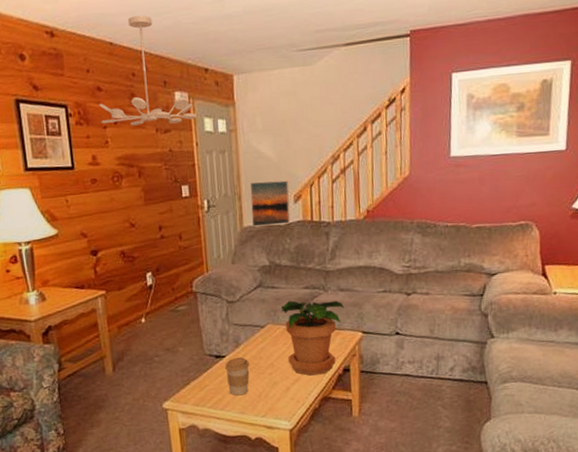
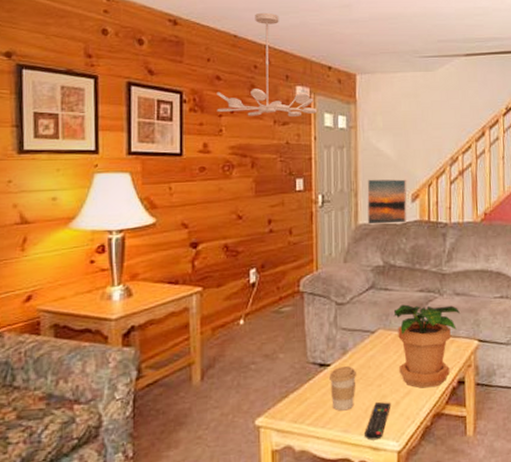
remote control: none [259,387,283,421] -> present [365,401,392,441]

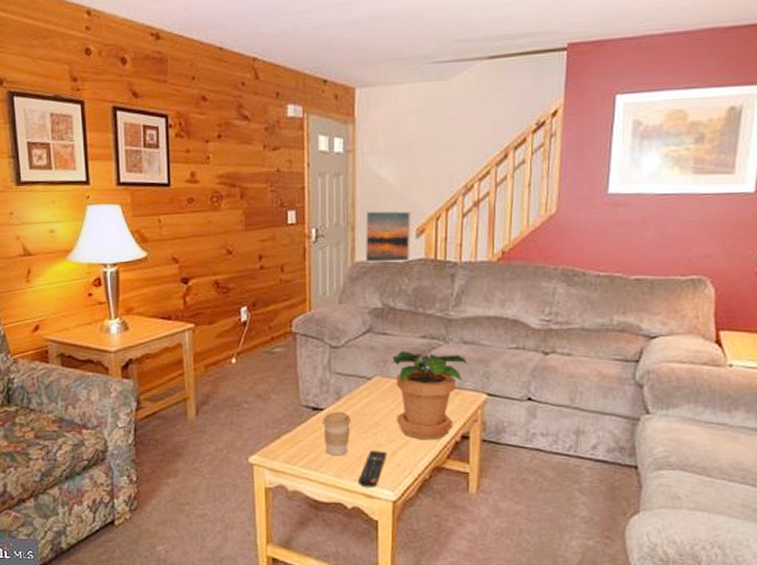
ceiling light: present [217,12,318,117] -> none [203,18,311,141]

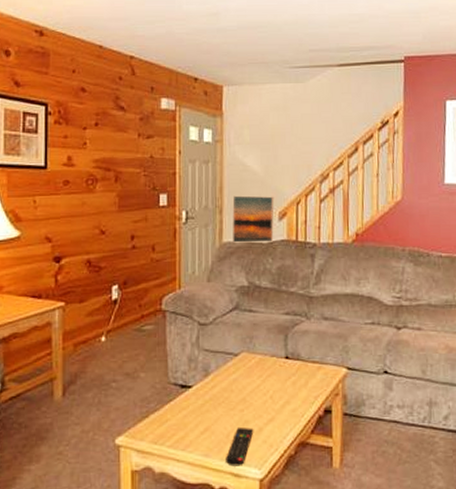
coffee cup: present [323,411,351,456] -> none [191,388,218,435]
potted plant: present [392,351,468,440] -> none [258,327,329,416]

